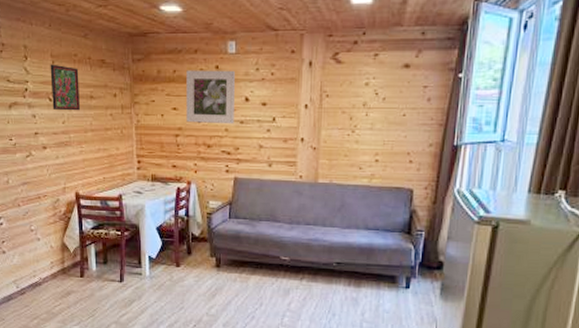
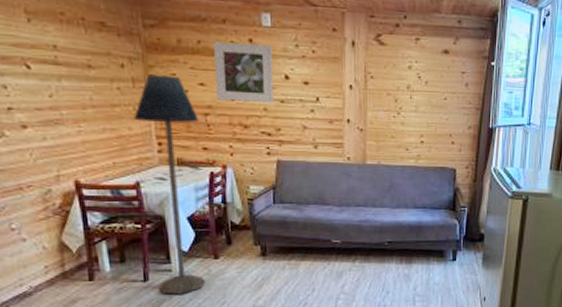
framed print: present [50,64,80,111] -> none [24,22,74,82]
floor lamp: none [121,102,171,296] -> present [133,74,206,295]

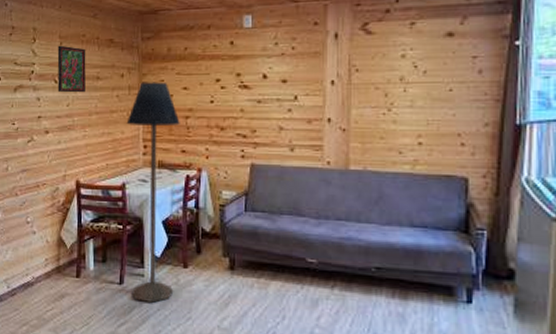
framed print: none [24,22,74,82] -> present [57,45,86,93]
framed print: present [214,41,274,104] -> none [198,45,251,104]

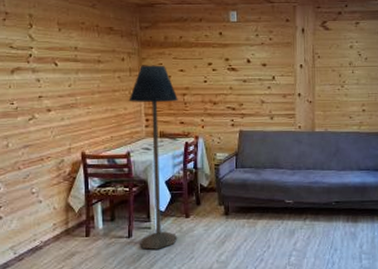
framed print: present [57,45,86,93] -> none [56,31,87,75]

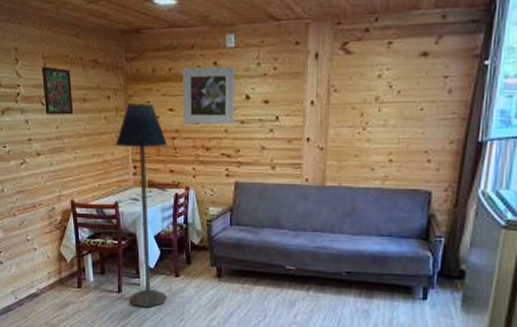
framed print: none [56,31,87,75] -> present [41,66,73,115]
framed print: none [192,36,238,83] -> present [183,66,234,125]

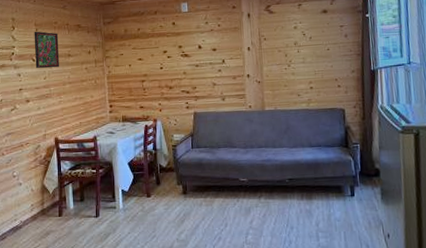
floor lamp: present [115,103,168,308] -> none [95,55,141,229]
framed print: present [183,66,234,125] -> none [149,25,191,70]

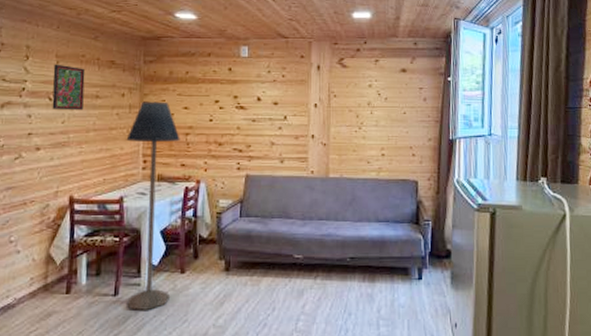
floor lamp: none [95,55,141,229] -> present [126,101,180,310]

